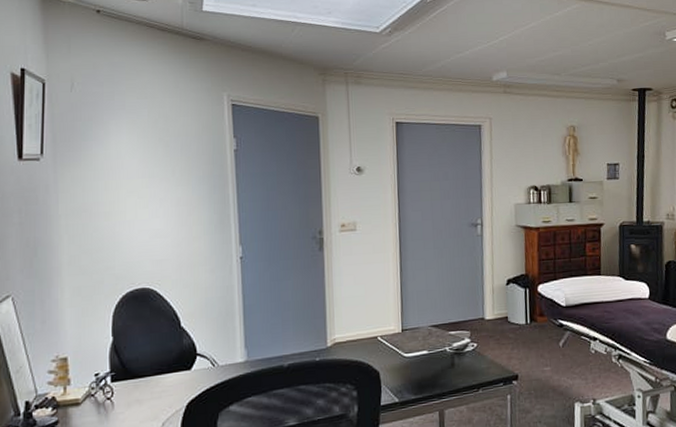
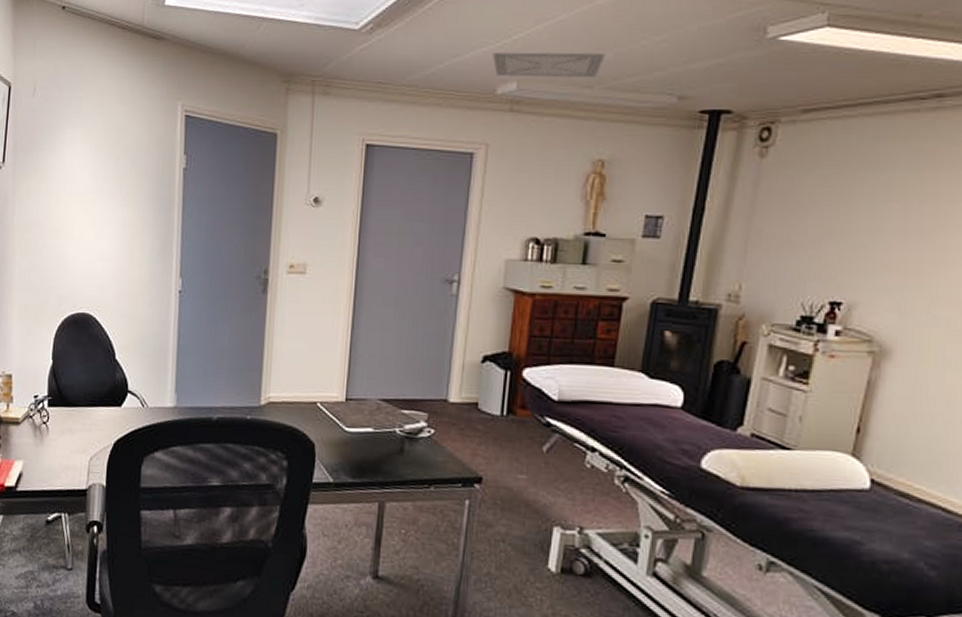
ceiling vent: none [486,49,566,68] -> present [493,52,606,78]

